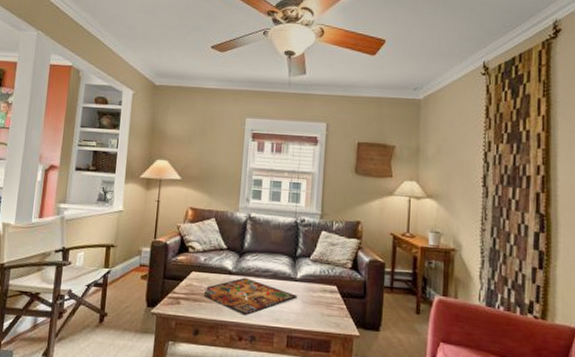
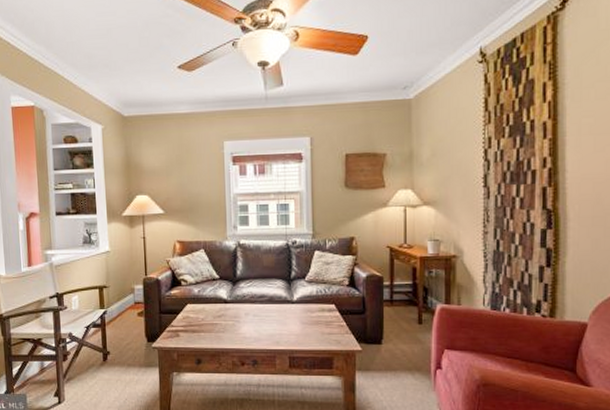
gameboard: present [203,277,298,316] -> none [201,305,296,342]

